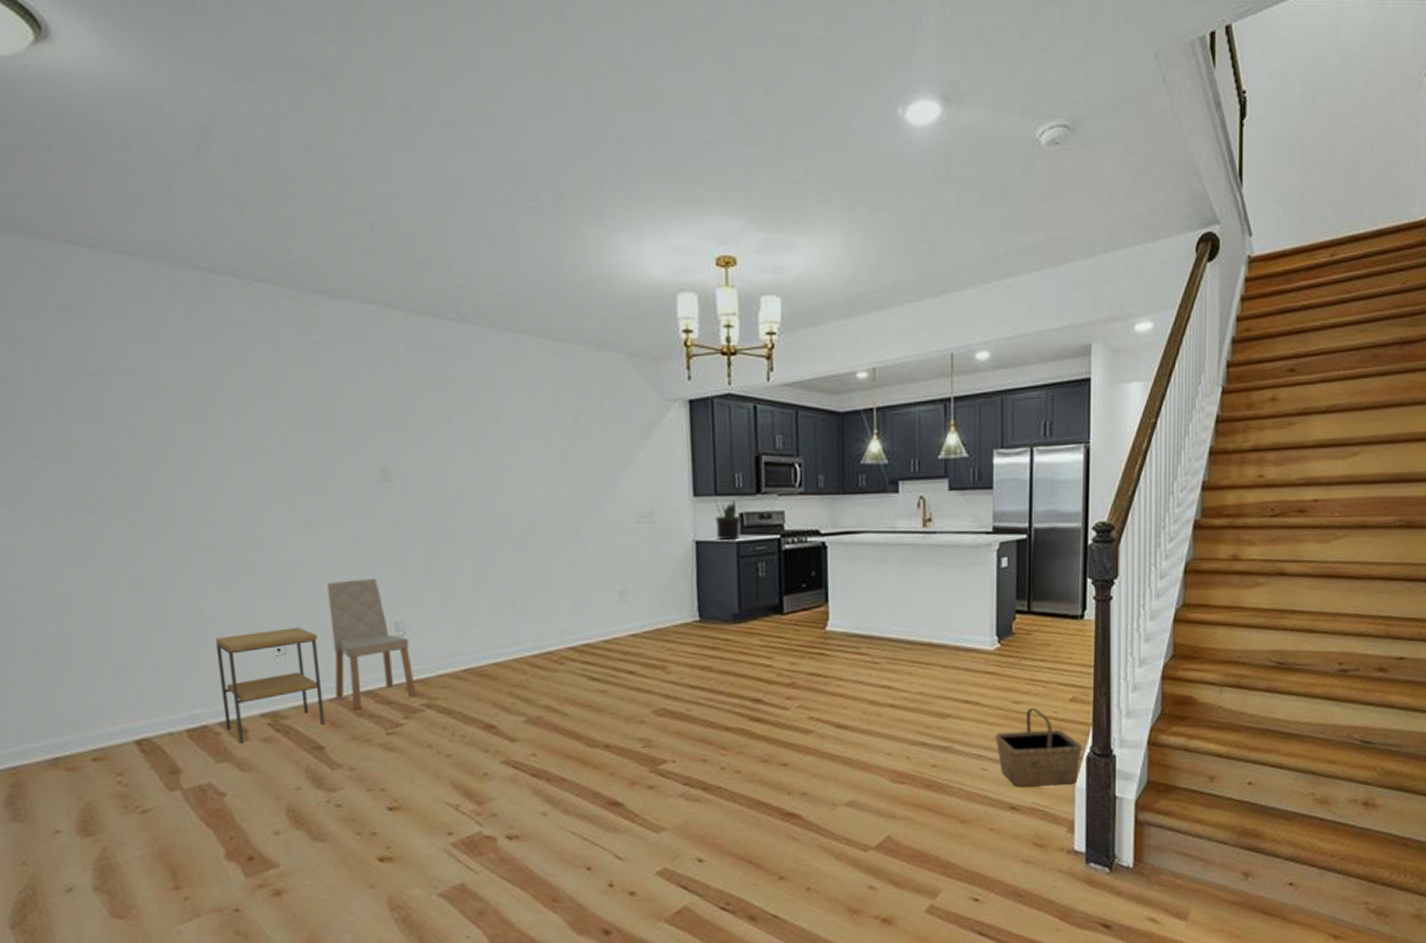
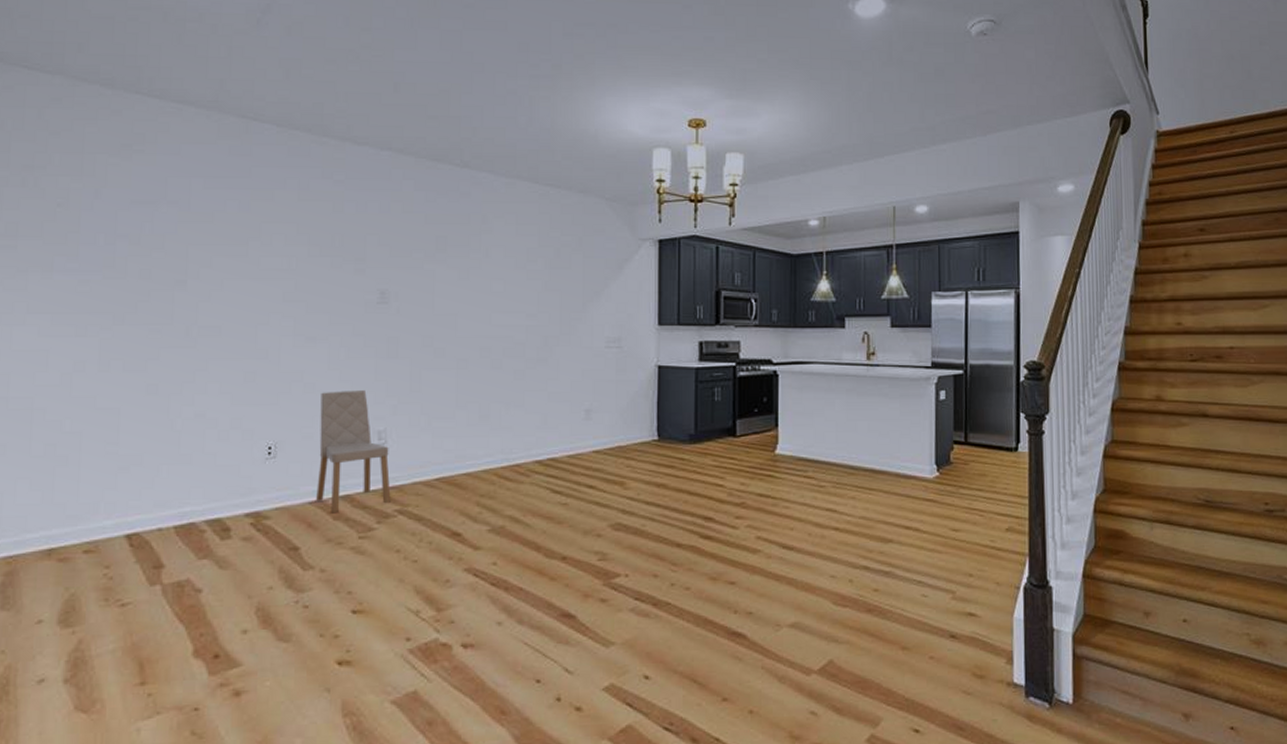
side table: present [215,627,326,745] -> none [211,433,306,543]
planter: present [715,500,741,540] -> none [677,330,700,365]
basket: present [995,708,1083,788] -> none [935,536,1020,616]

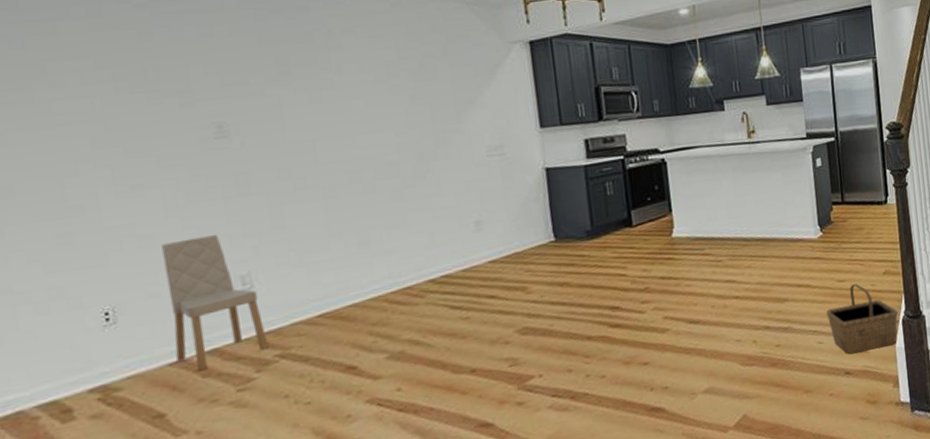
basket: none [935,536,1020,616] -> present [826,283,899,355]

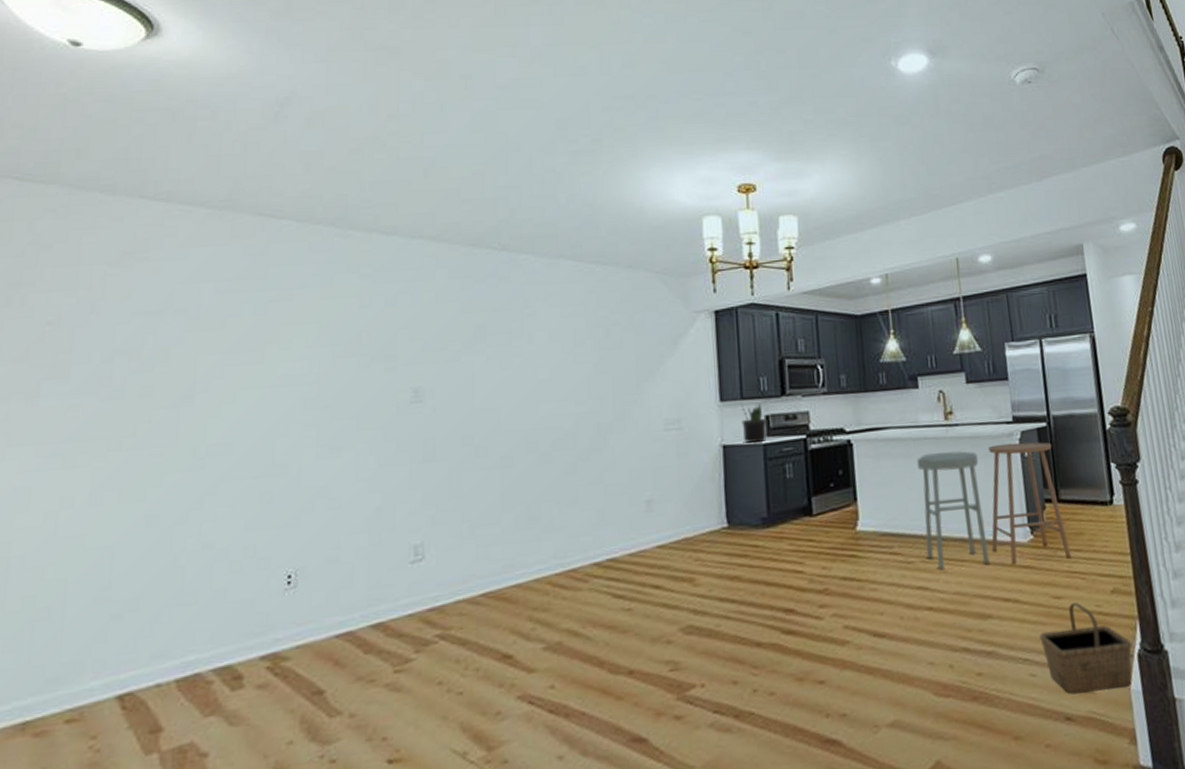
dining chair: present [161,235,269,371] -> none [342,501,430,647]
planter: none [561,128,587,165] -> present [741,403,767,443]
bar stool: none [723,164,787,266] -> present [916,451,990,570]
stool: none [786,154,853,257] -> present [988,442,1072,565]

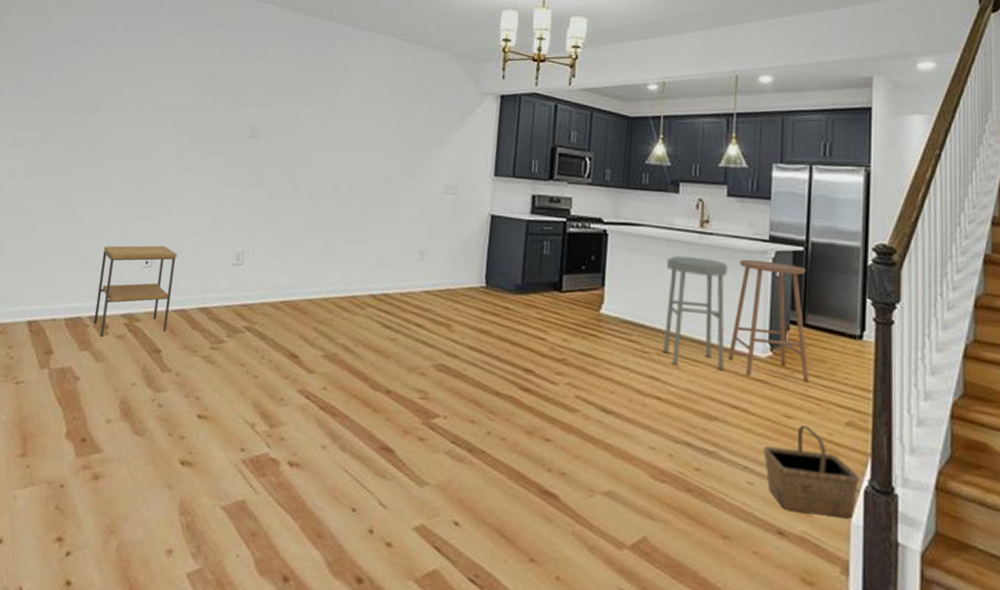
side table: none [219,557,332,694] -> present [93,245,177,338]
planter: present [741,403,767,443] -> none [510,182,533,218]

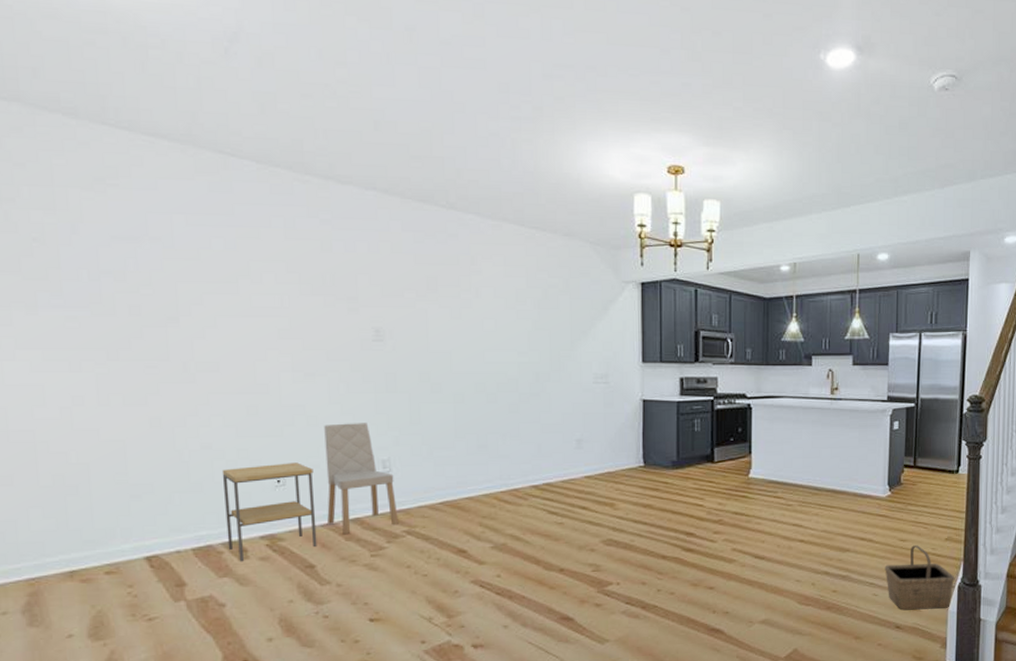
dining chair: none [178,212,245,323] -> present [324,423,399,535]
bar stool: present [663,255,728,371] -> none [803,420,855,513]
stool: present [729,259,809,382] -> none [857,418,919,513]

